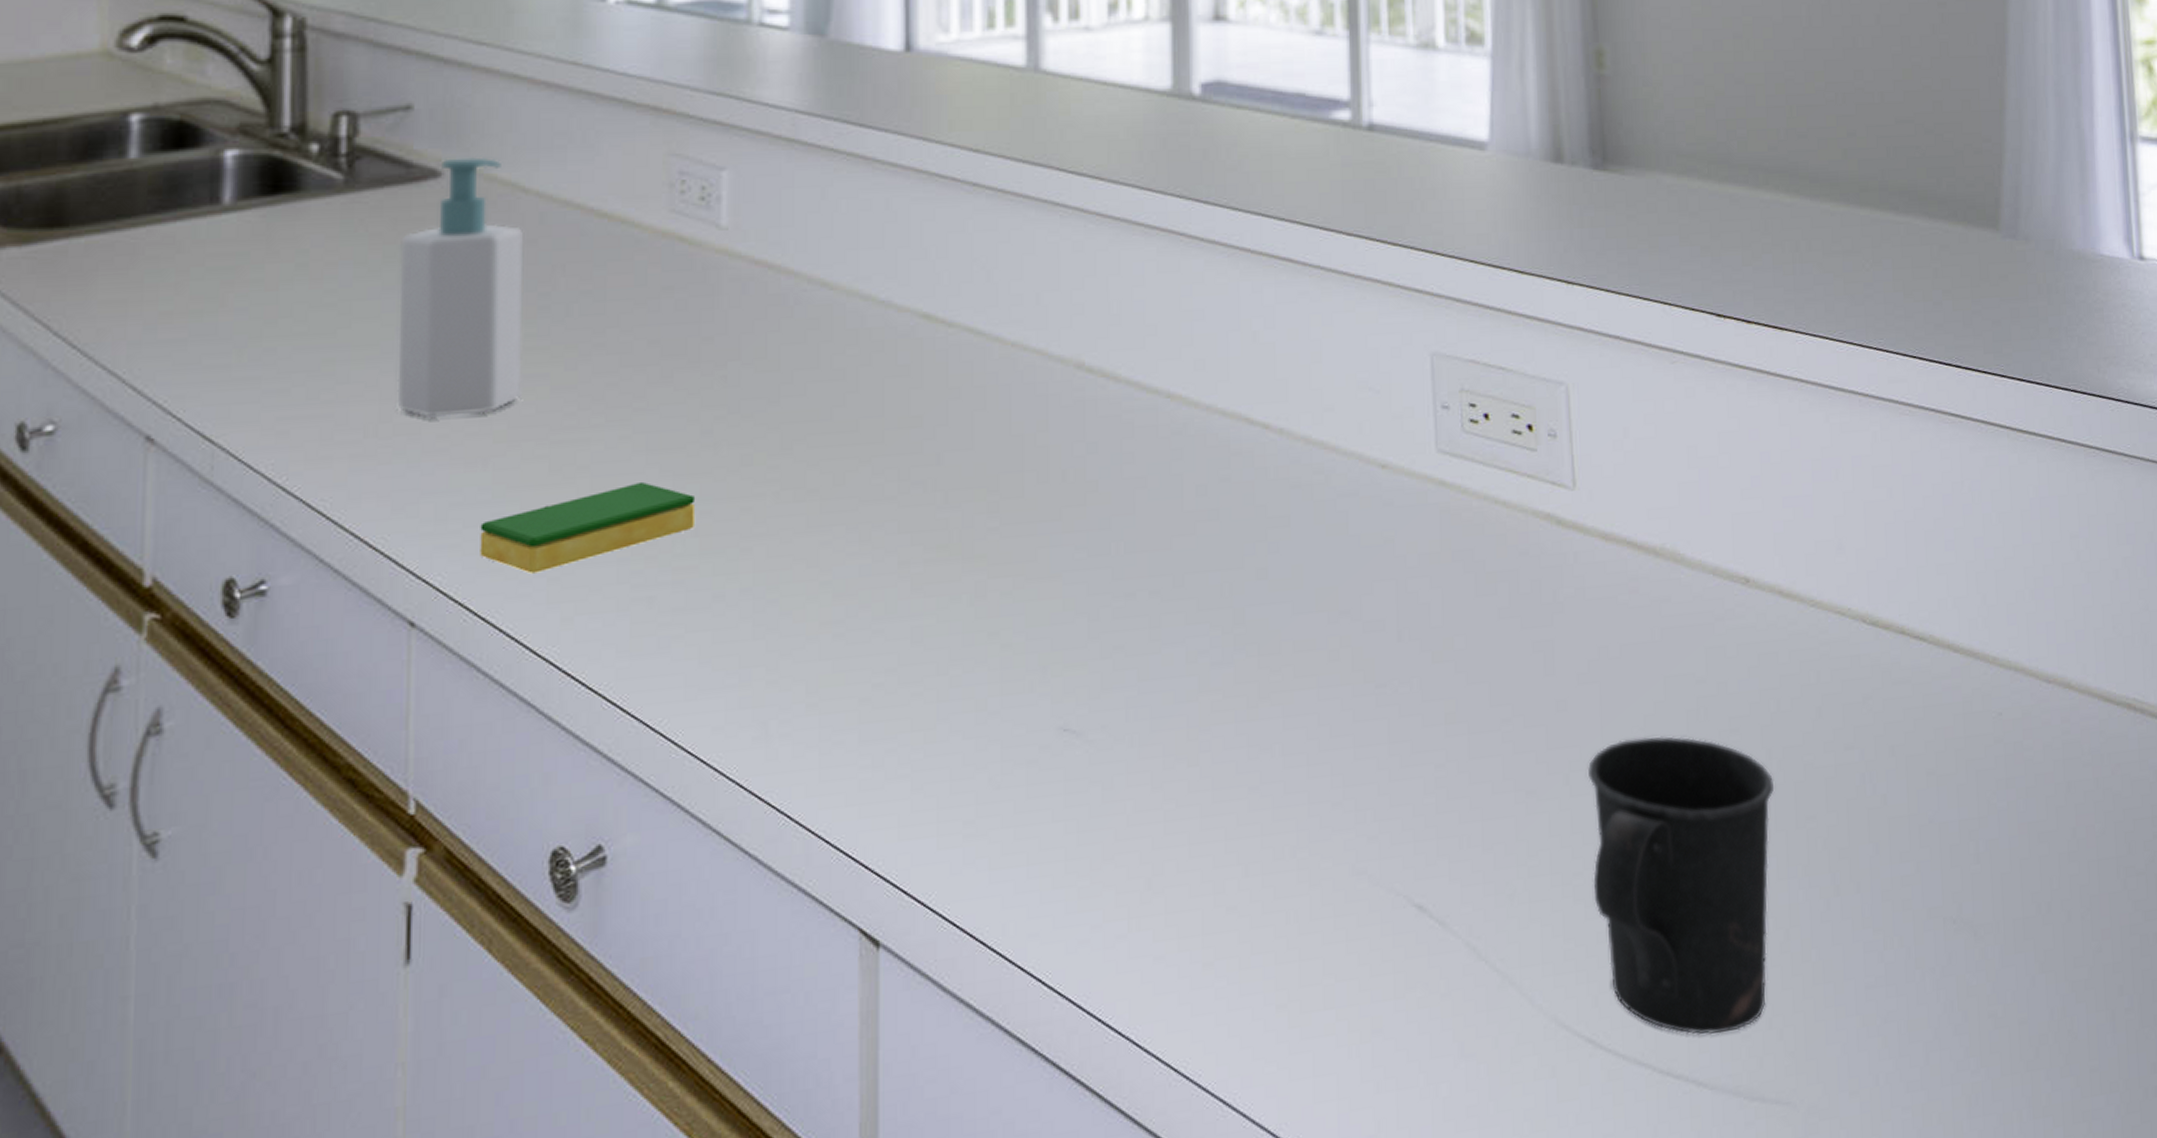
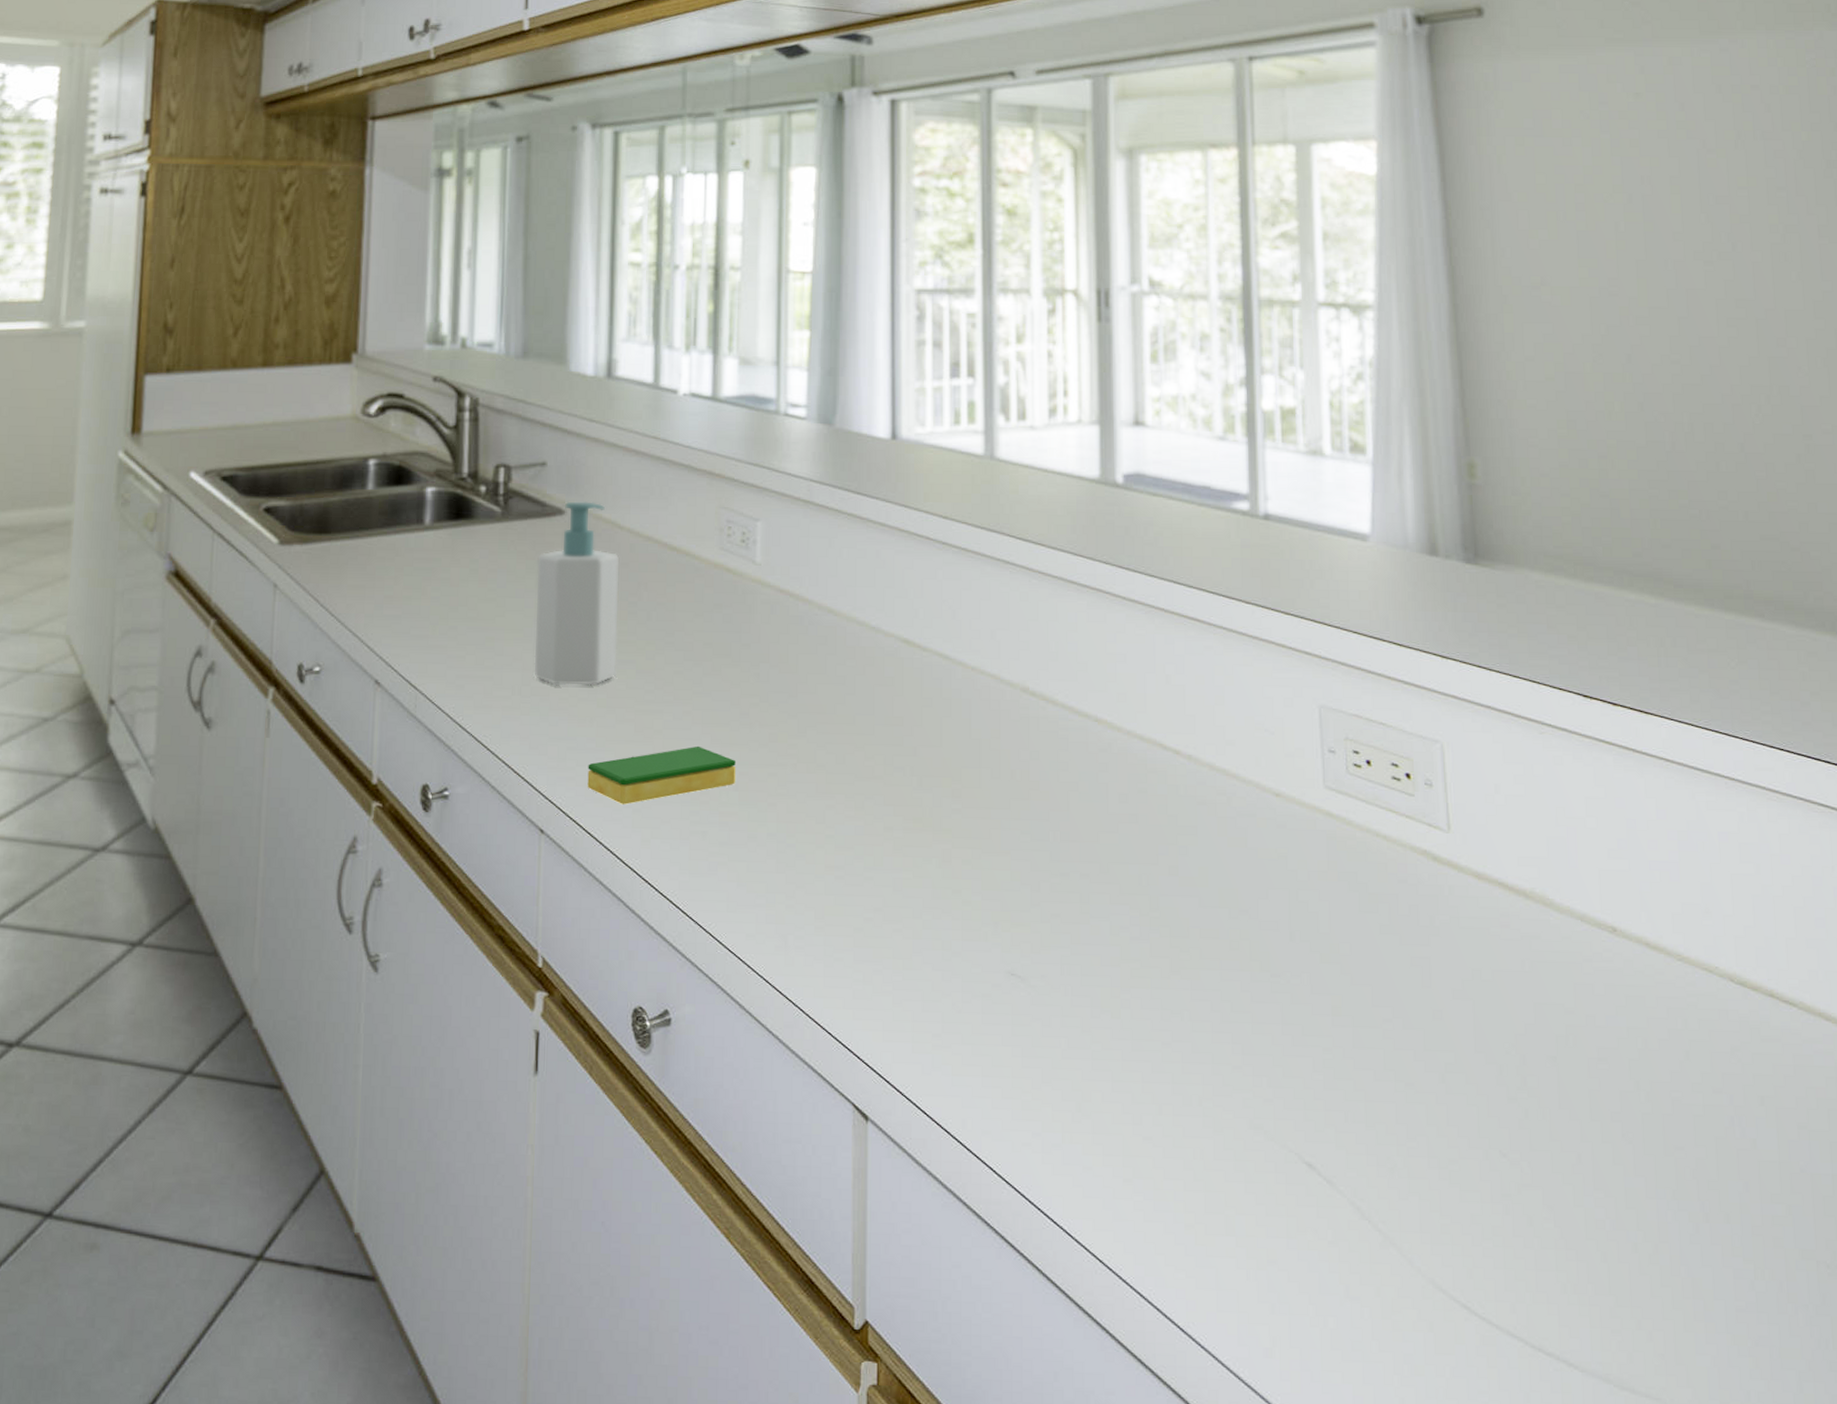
mug: present [1587,736,1774,1036] -> none [1462,1052,1642,1325]

